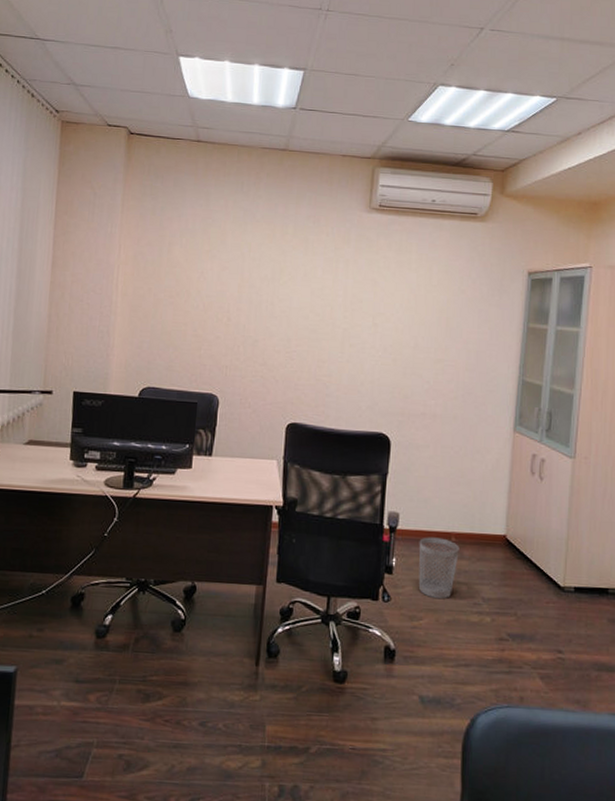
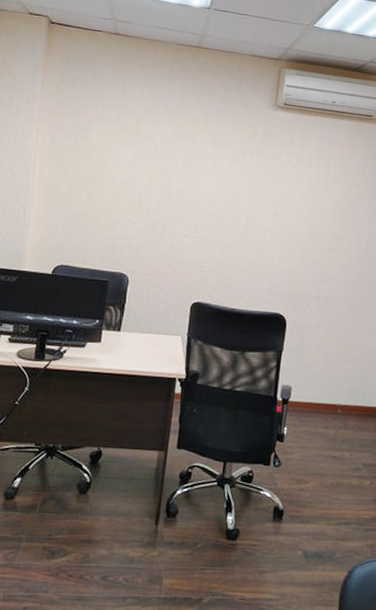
wastebasket: present [418,537,459,600] -> none [306,408,345,465]

